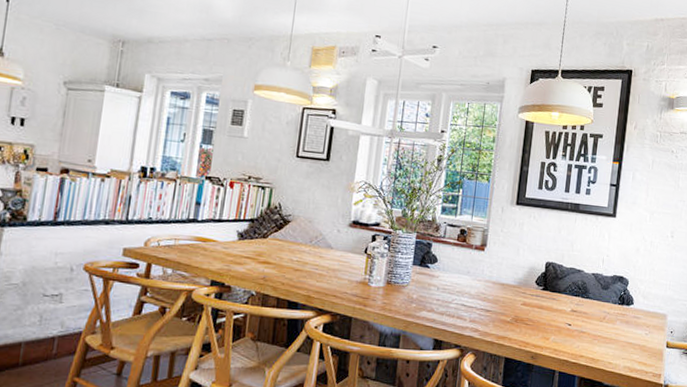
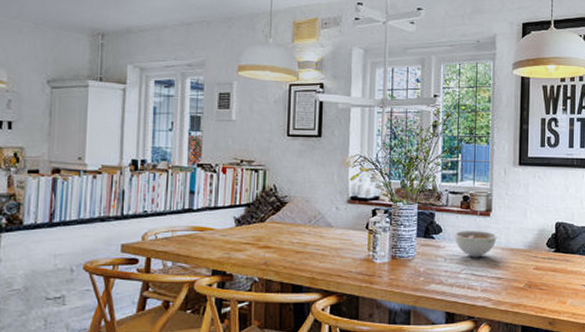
bowl: none [449,262,490,290] -> present [455,231,497,258]

